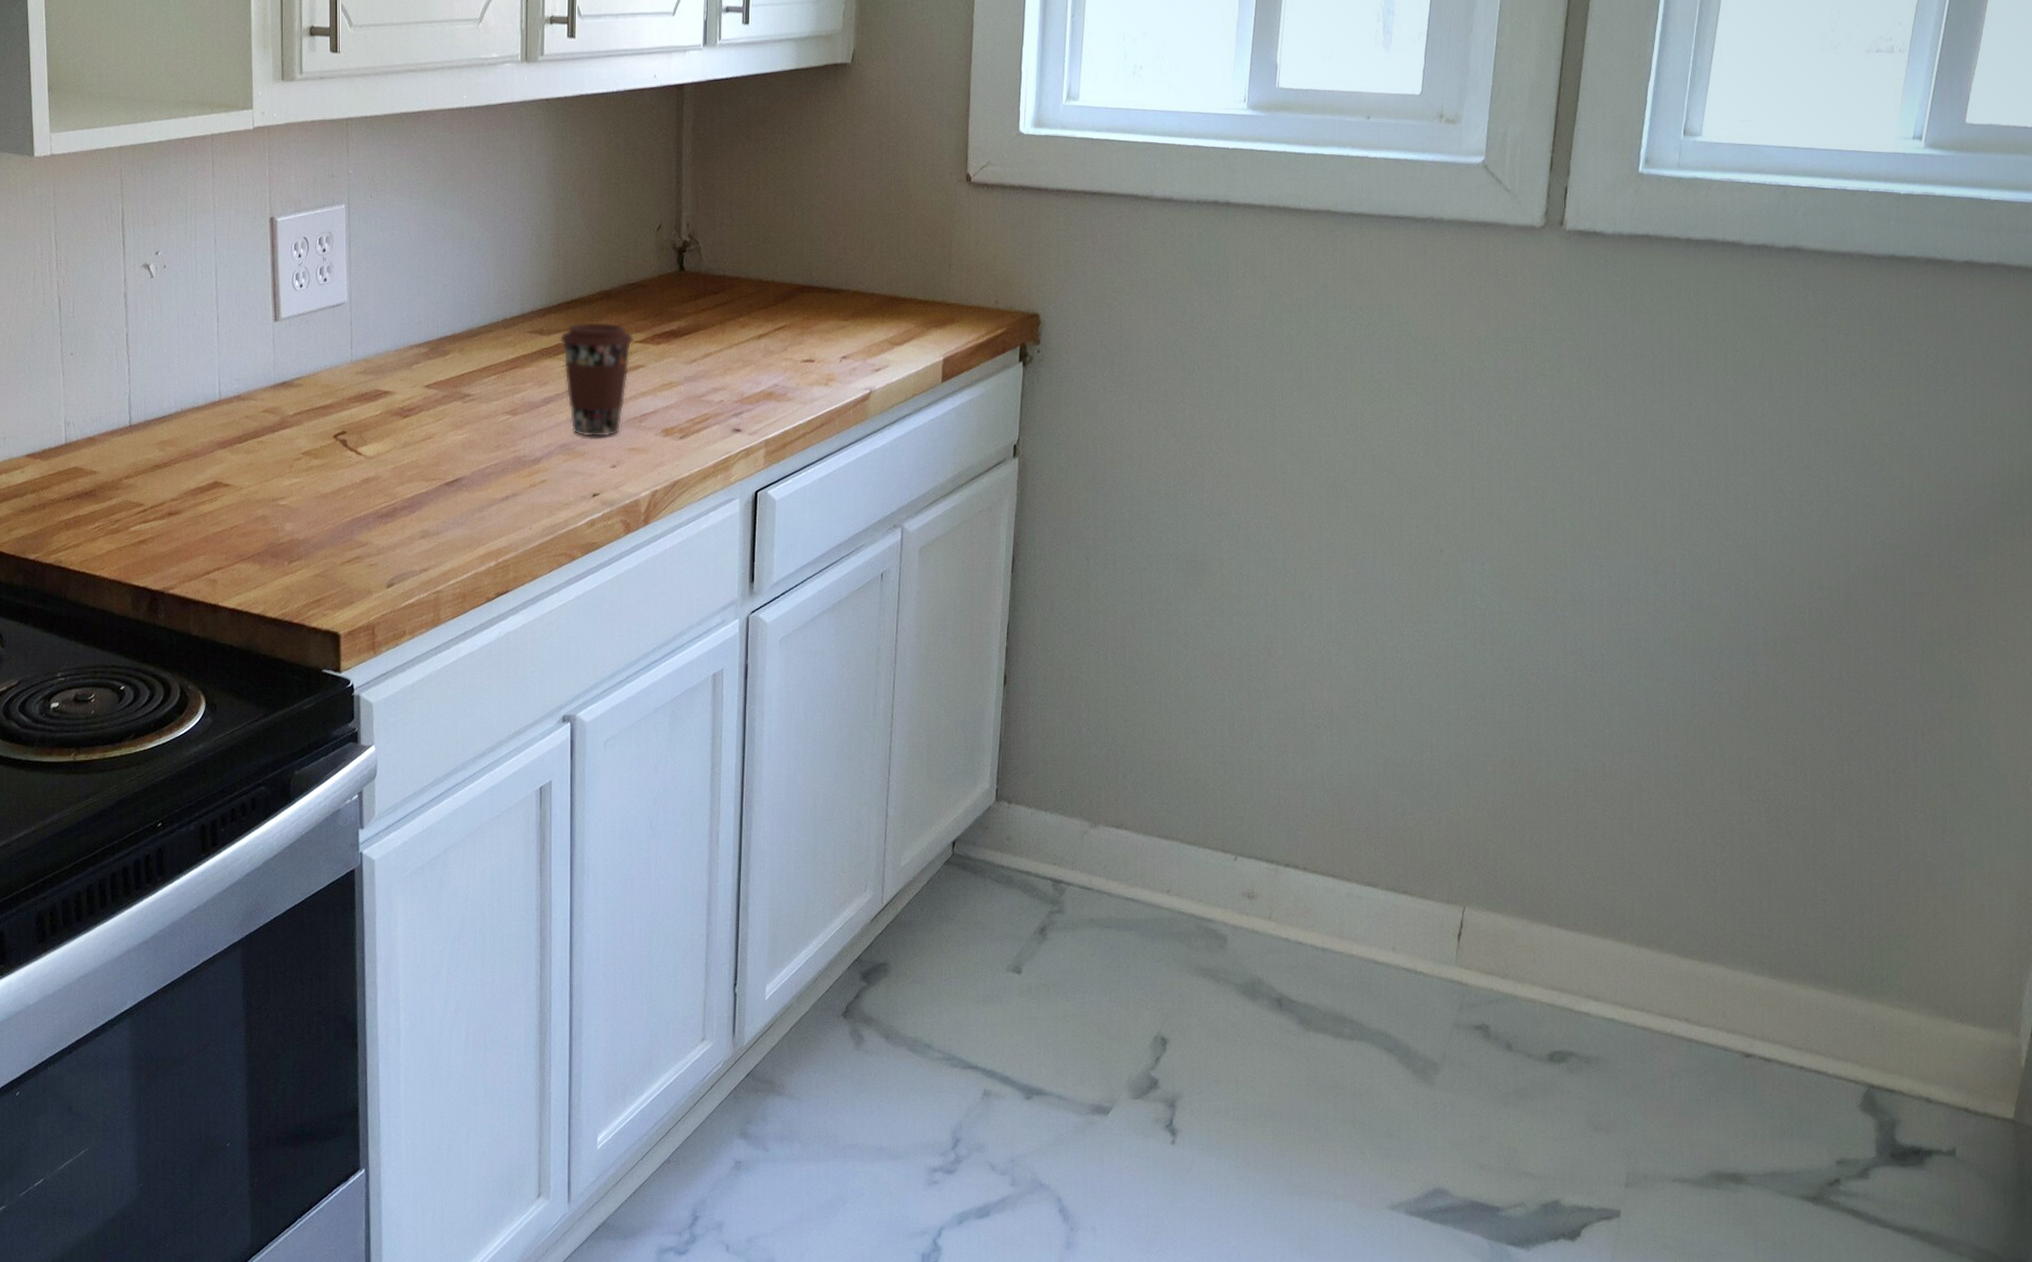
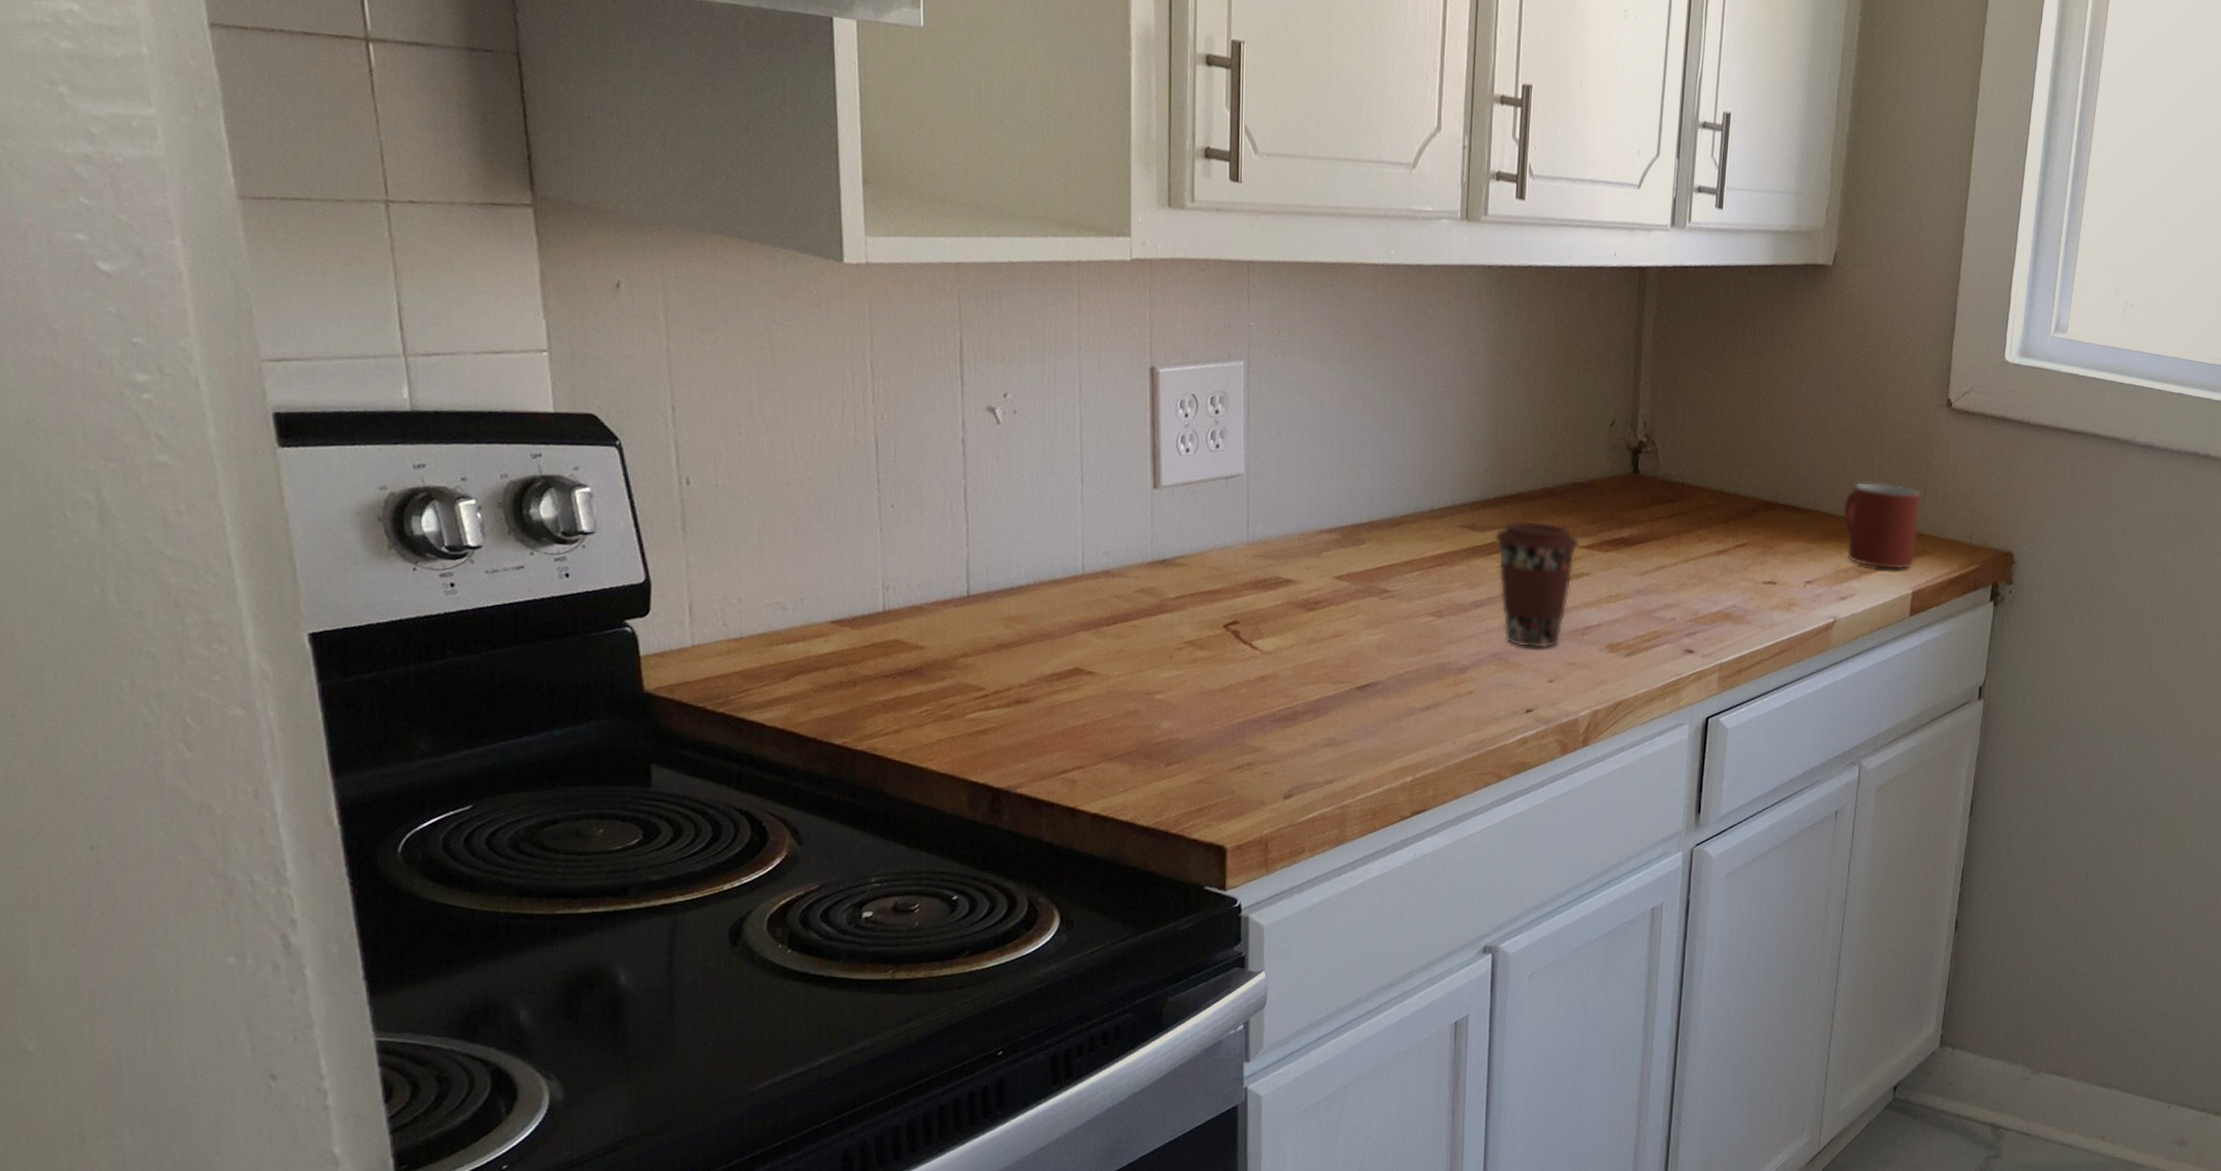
mug: none [872,258,947,340] -> present [1842,481,1922,570]

